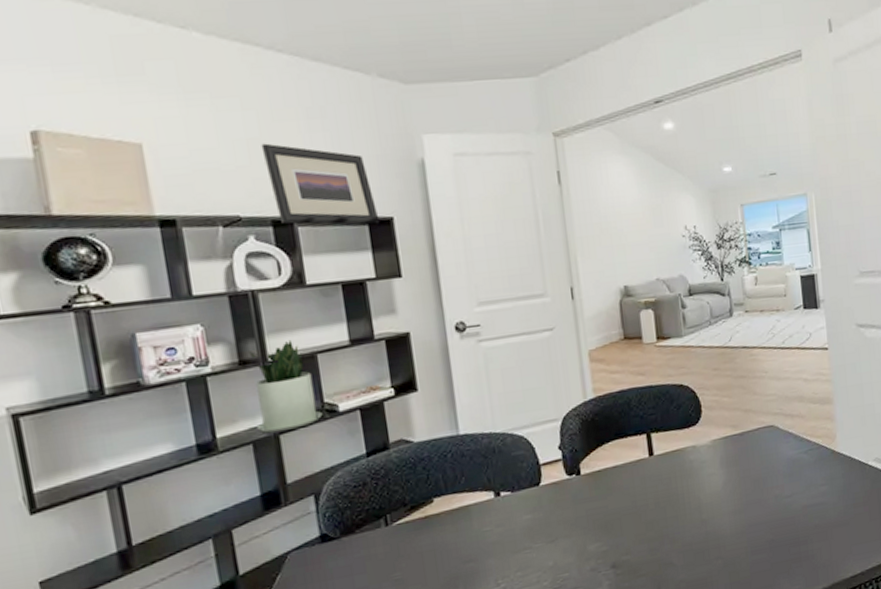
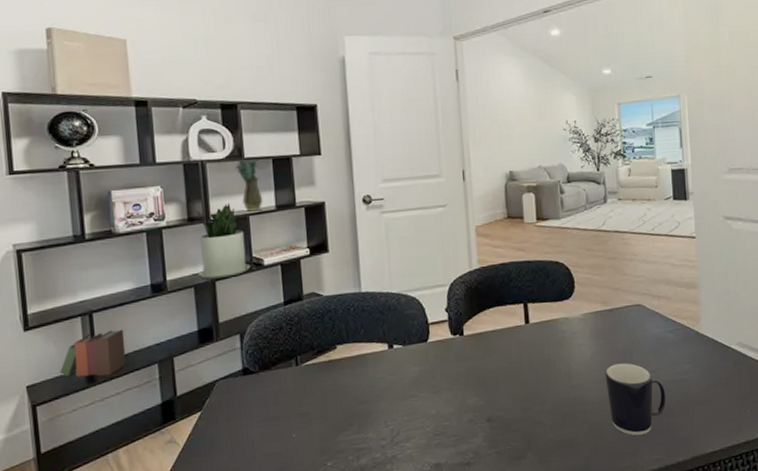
books: none [83,501,170,565] -> present [60,329,126,377]
picture frame: present [261,143,380,225] -> none [216,41,306,111]
vase: none [296,285,334,349] -> present [236,158,263,212]
mug: none [737,489,803,568] -> present [604,362,666,436]

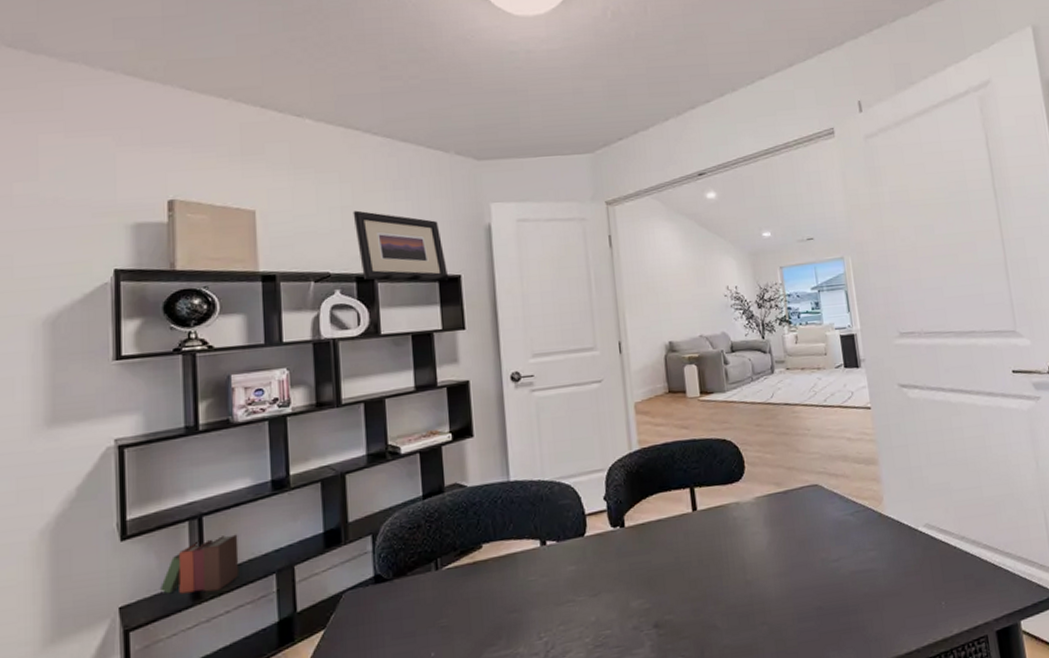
planter: present [195,202,251,279] -> none [325,384,386,472]
picture frame: none [216,41,306,111] -> present [353,210,449,282]
vase: present [236,158,263,212] -> none [371,335,401,394]
mug: present [604,362,666,436] -> none [782,551,852,638]

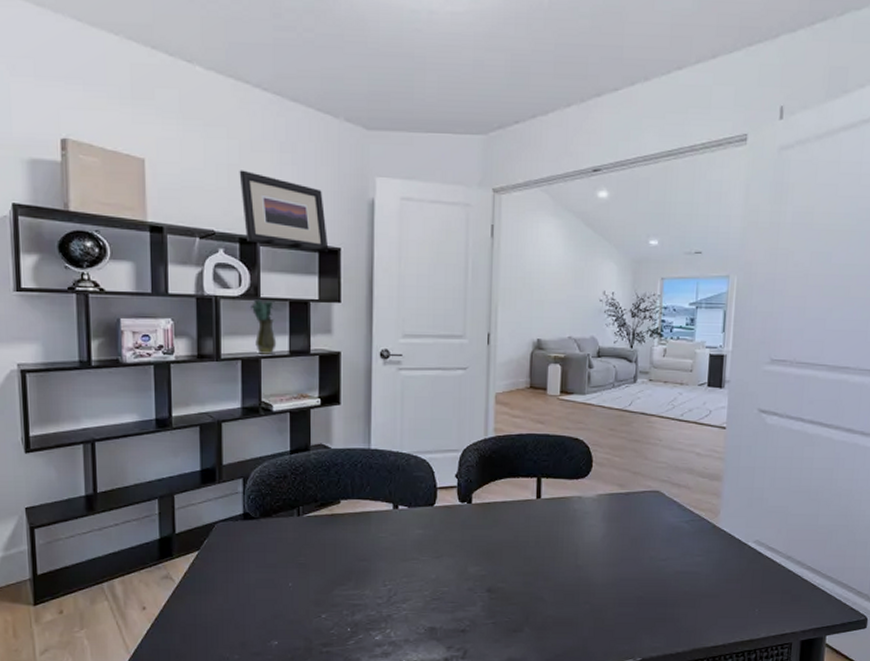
books: present [161,534,239,594] -> none [60,461,126,506]
vase: none [371,335,401,394] -> present [251,298,277,354]

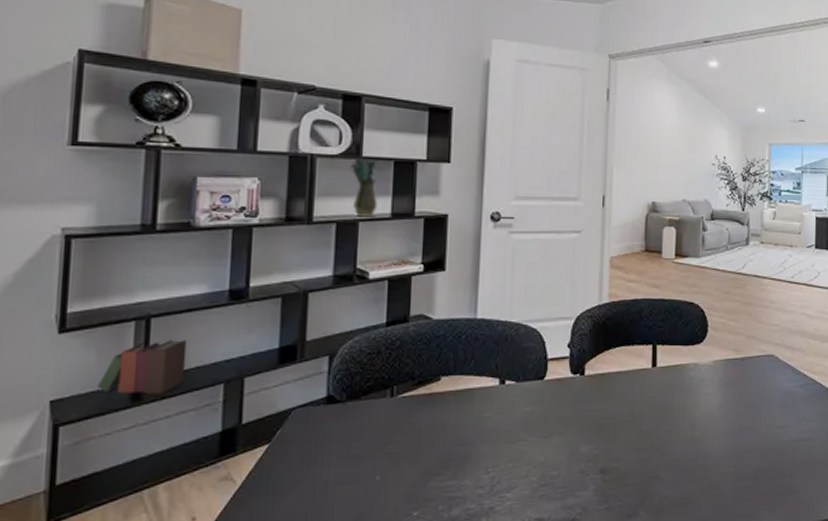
books: none [60,461,126,506] -> present [98,340,187,395]
picture frame: present [239,170,329,253] -> none [347,25,440,112]

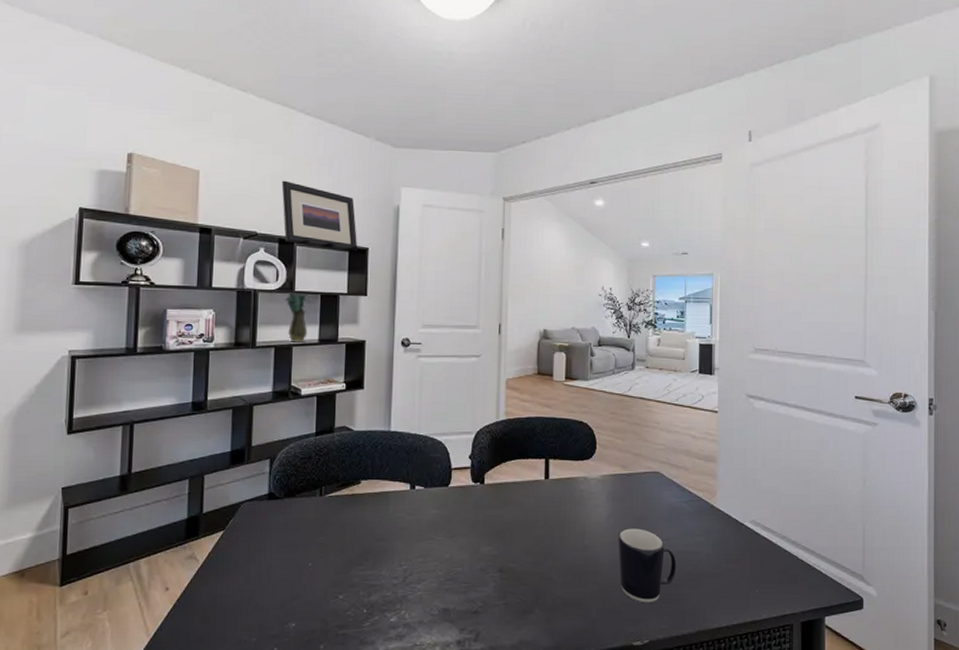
books: present [98,340,187,395] -> none [96,442,161,486]
picture frame: none [347,25,440,112] -> present [281,180,358,252]
mug: none [730,415,791,497] -> present [618,527,677,603]

